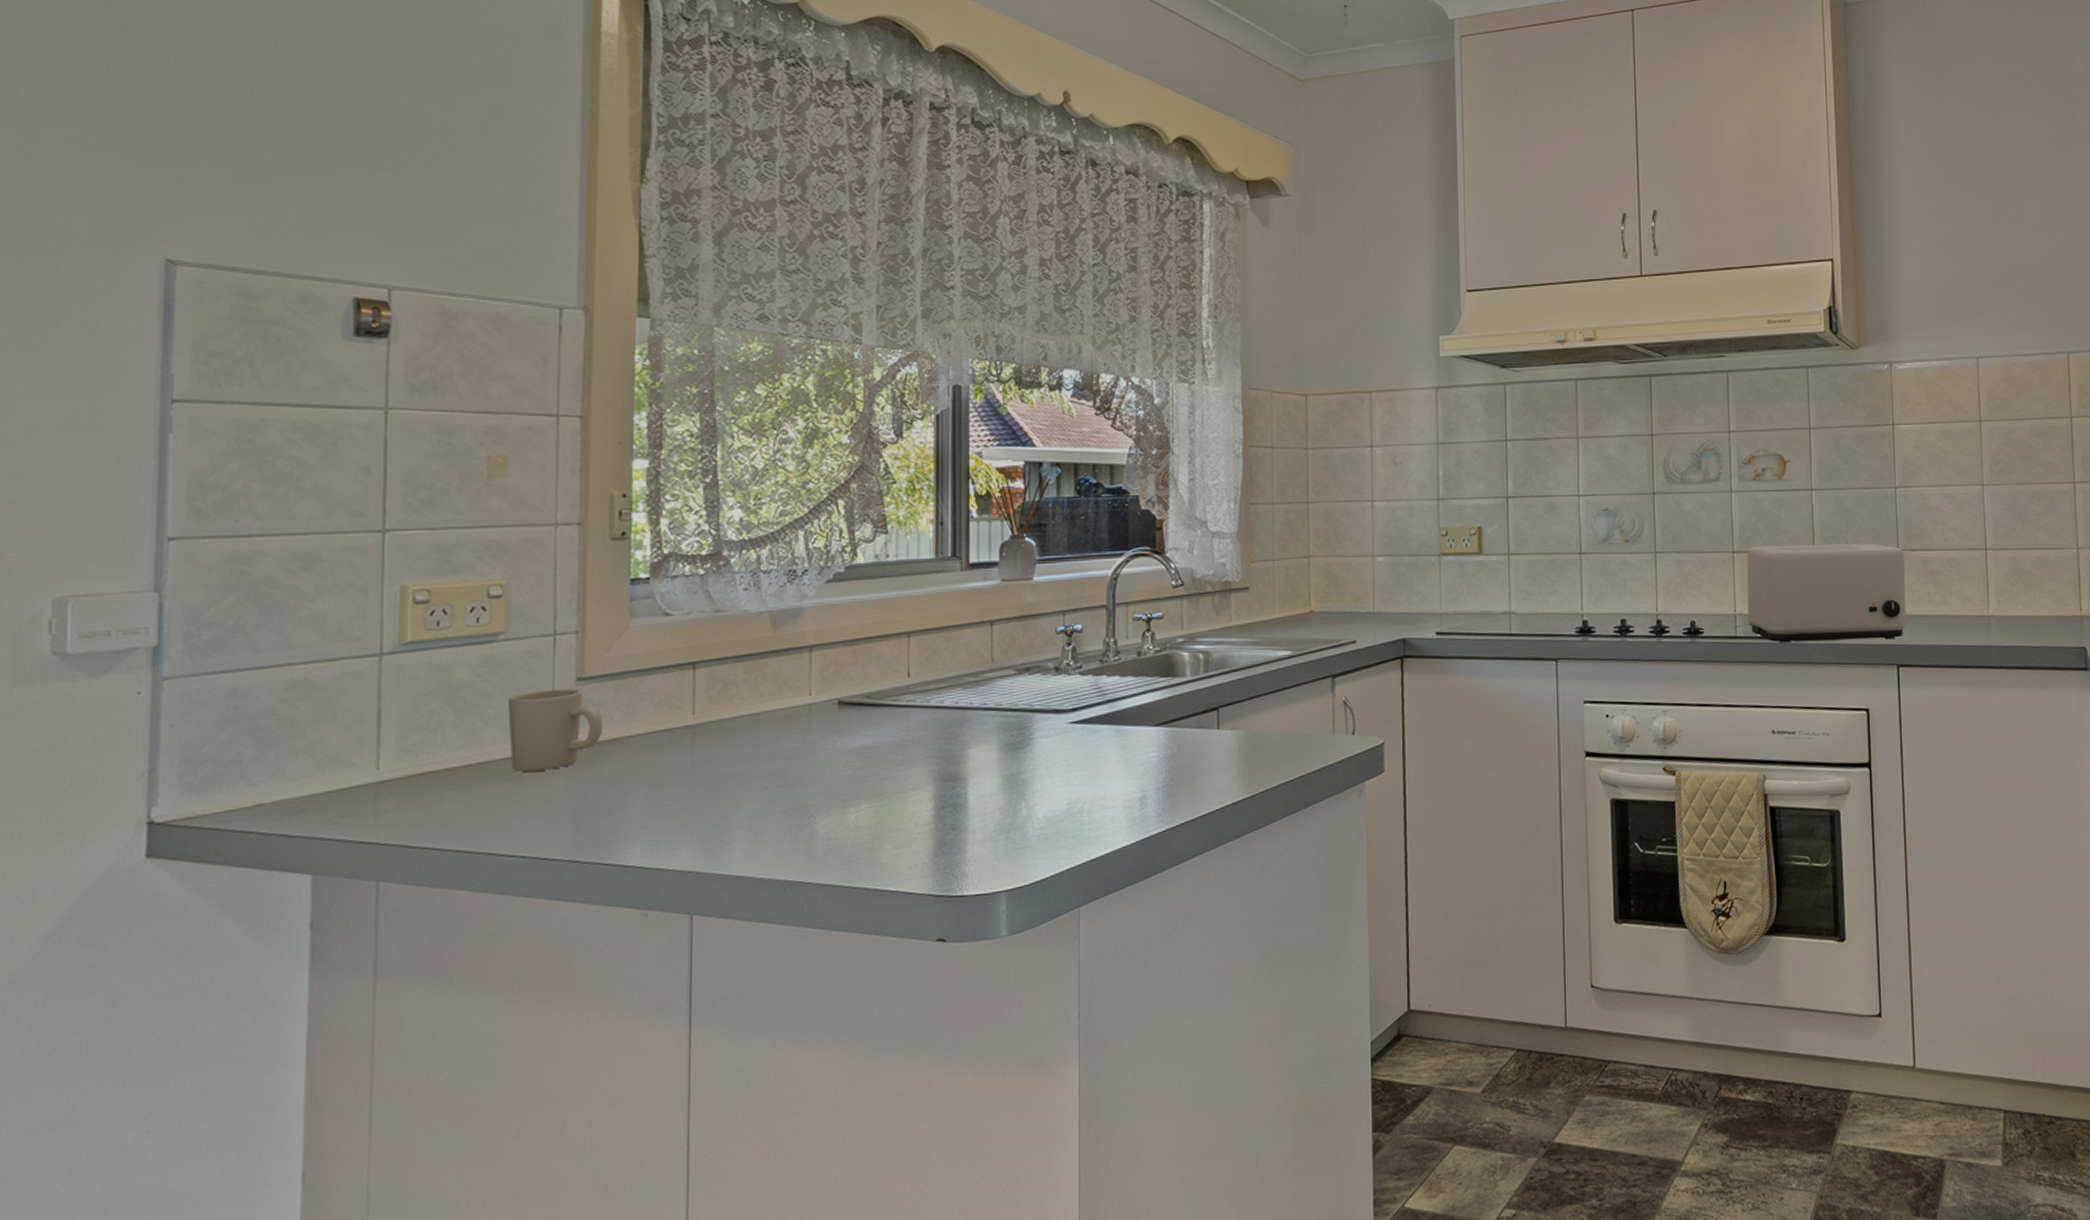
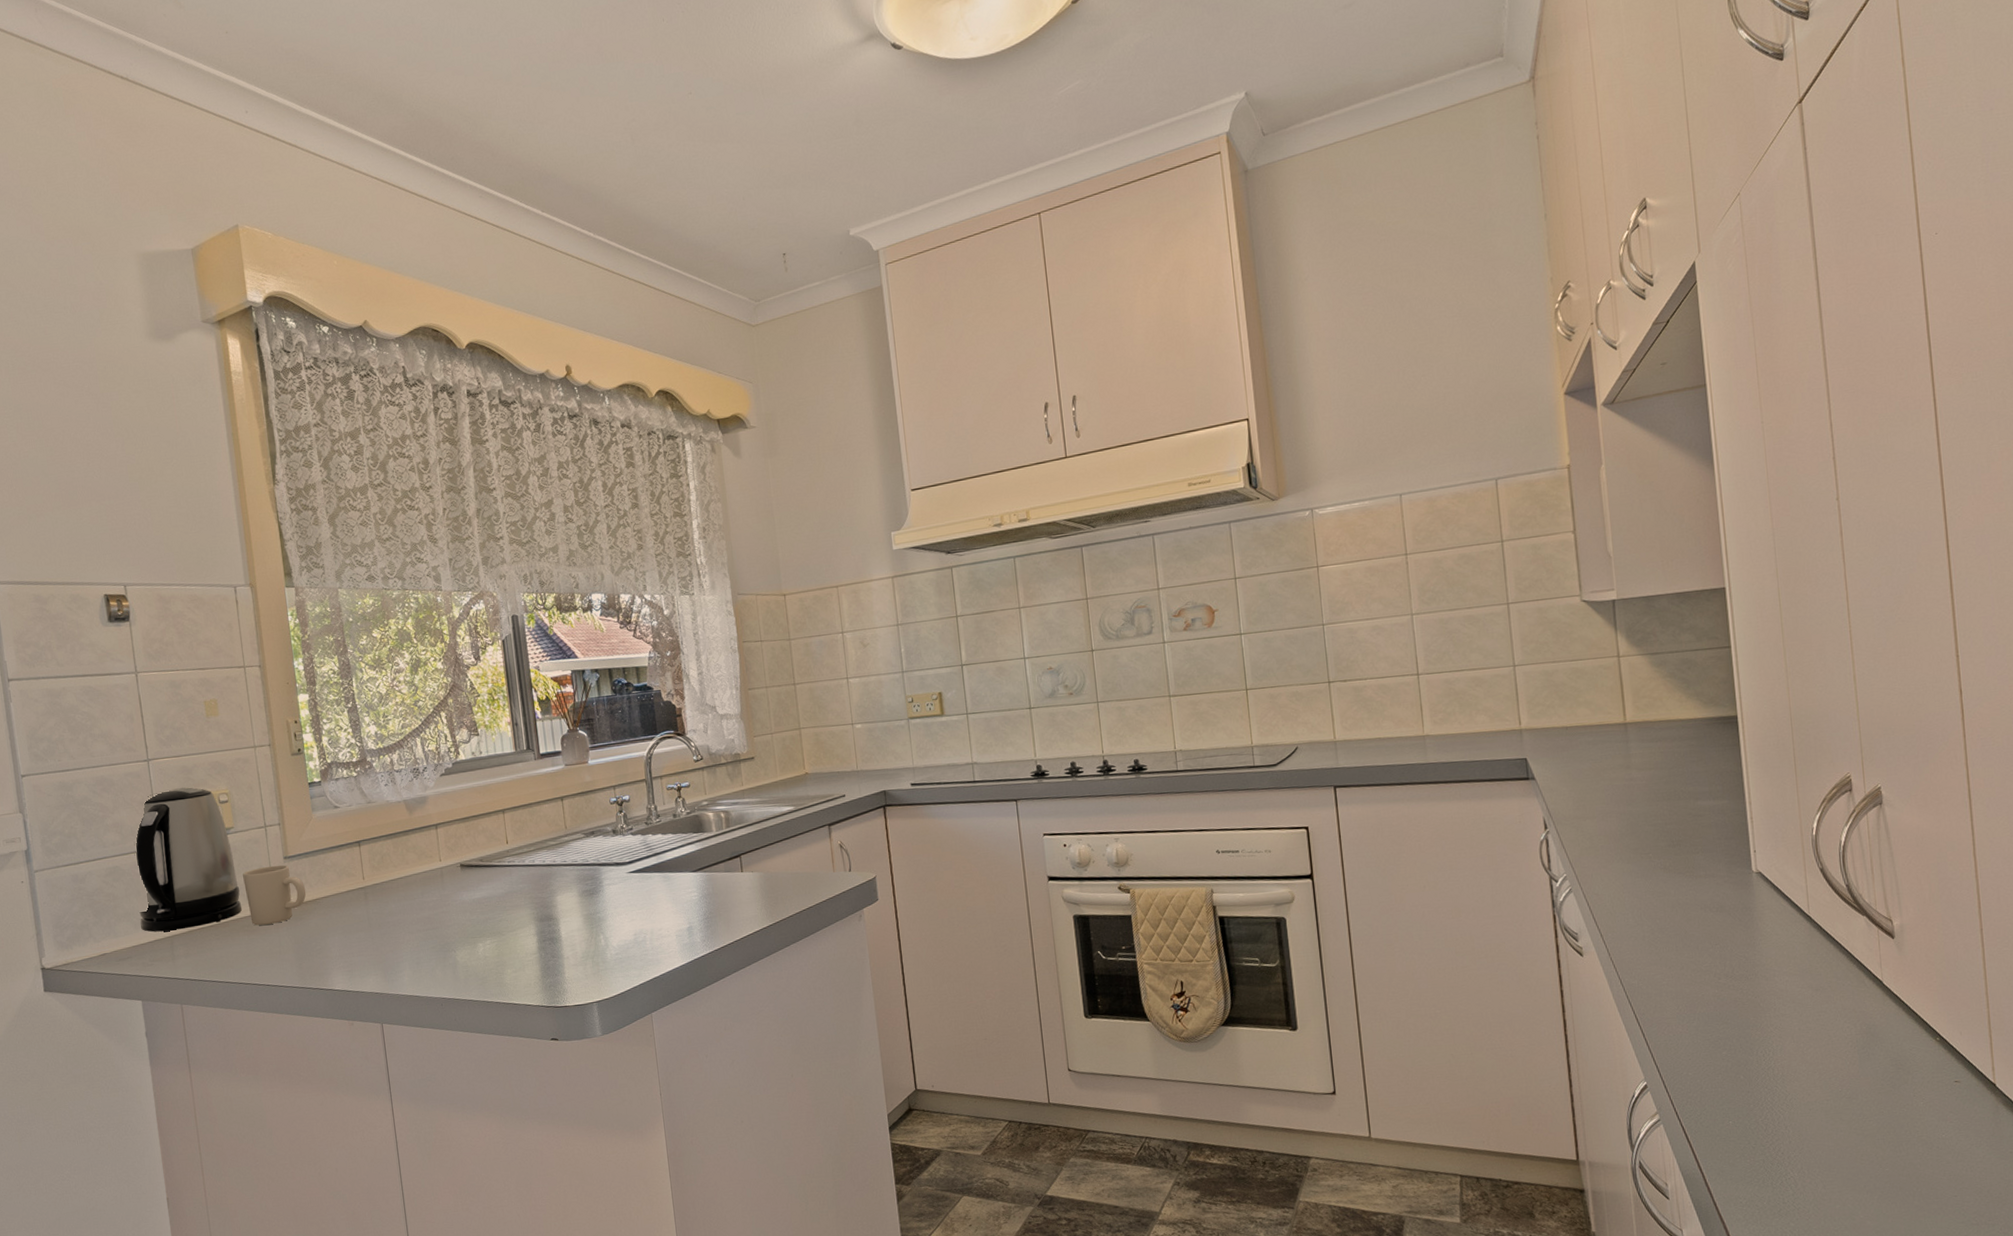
kettle: none [330,573,500,776] -> present [133,788,243,933]
toaster: present [1746,543,1906,643] -> none [1182,678,1341,774]

